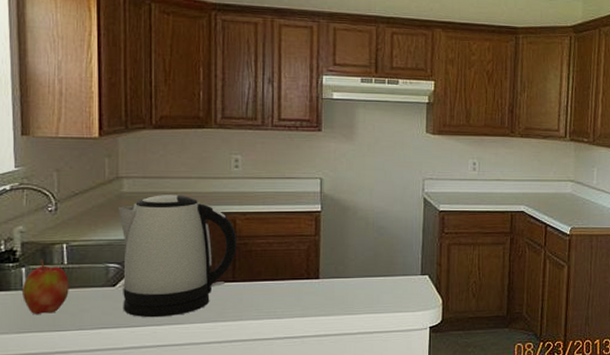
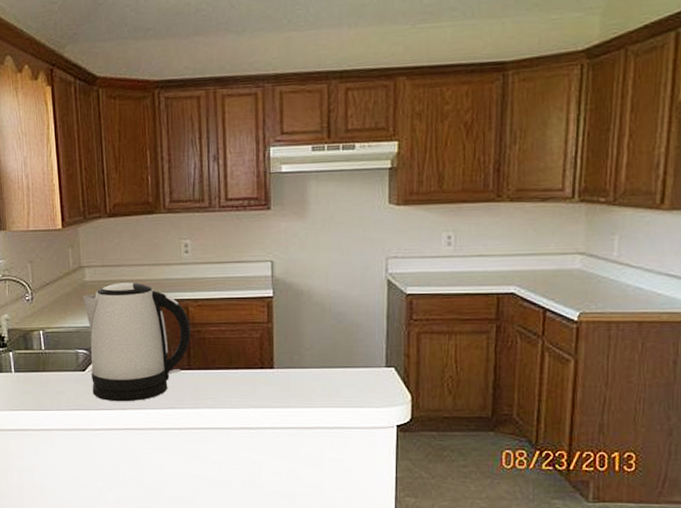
apple: present [22,259,69,315] -> none [11,344,48,395]

